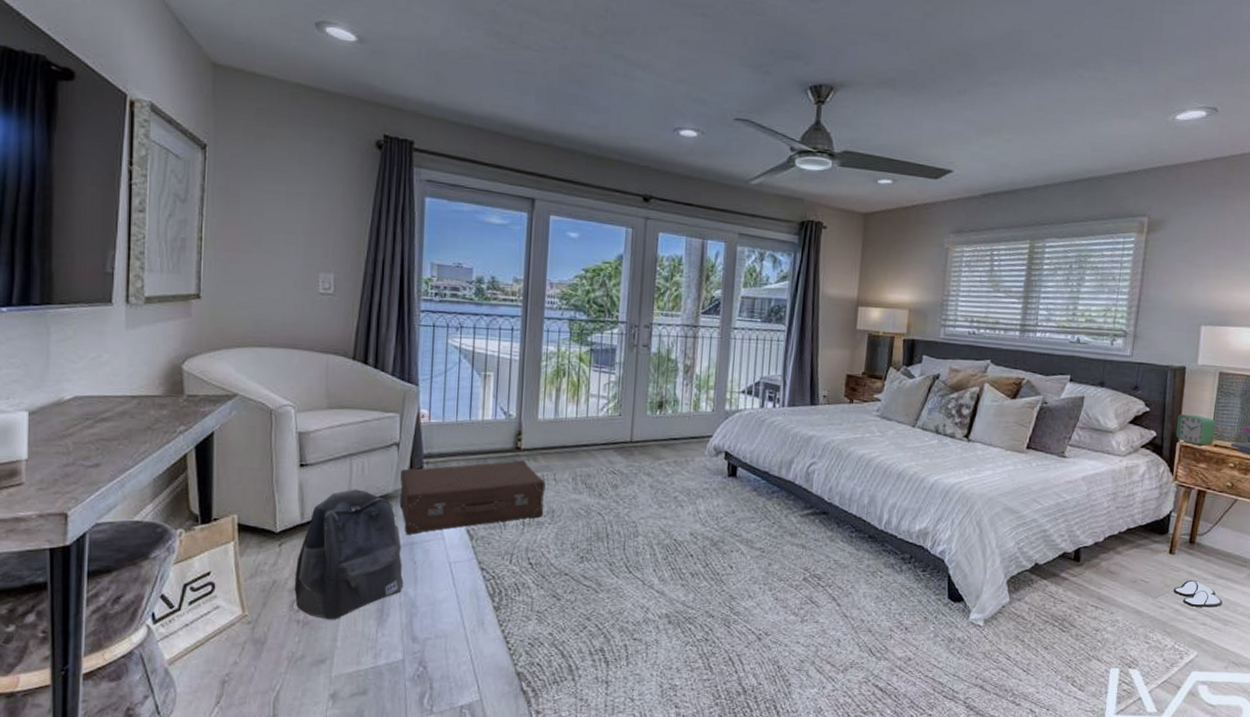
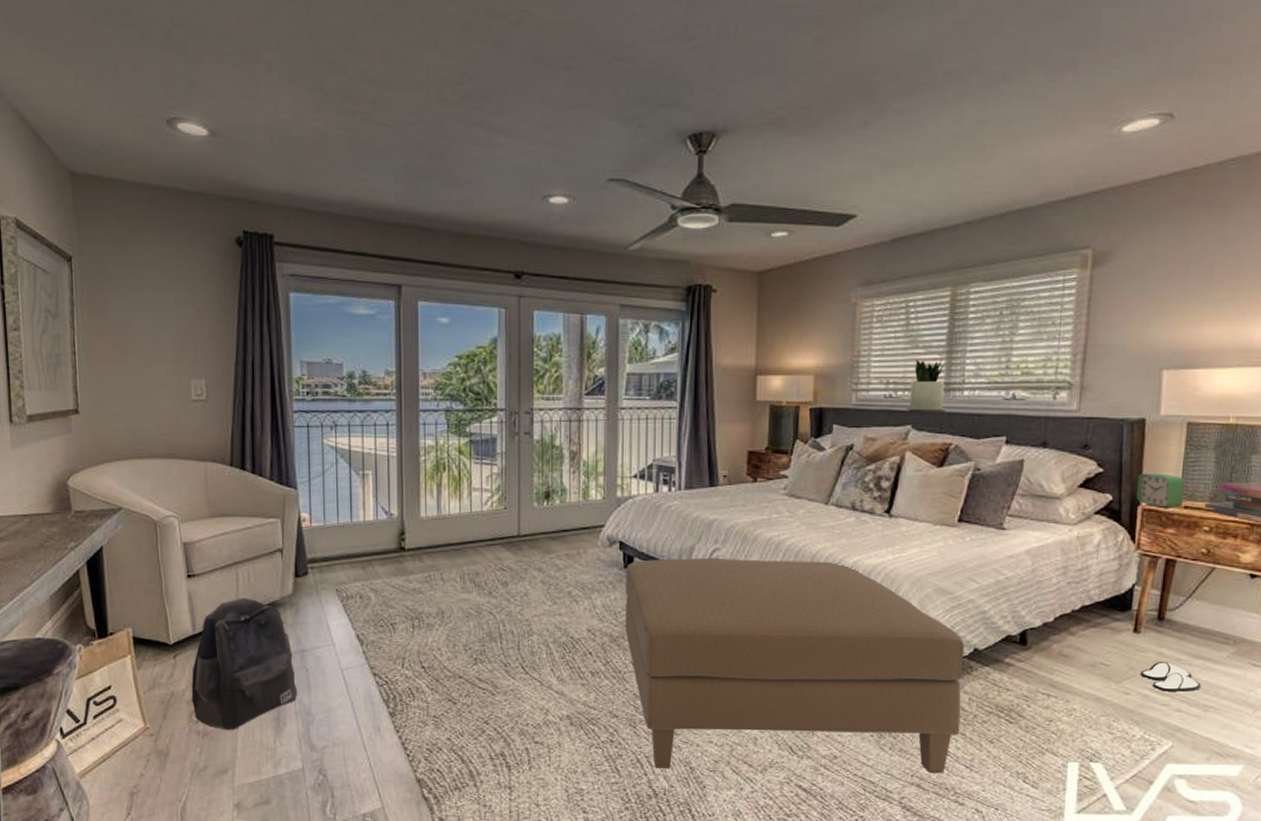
suitcase: present [399,460,546,534] -> none [286,561,433,642]
ottoman: none [725,469,1027,676] -> present [625,557,965,773]
planter: none [987,302,1021,350] -> present [907,360,947,412]

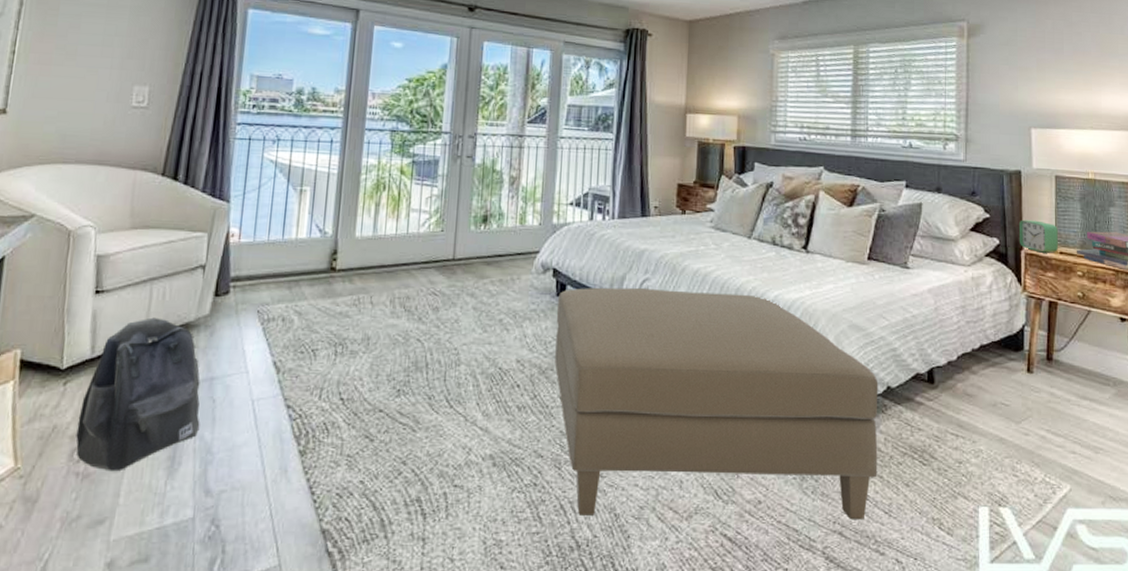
planter: present [907,360,947,412] -> none [819,107,854,156]
slippers: present [1140,662,1201,692] -> none [1036,402,1090,433]

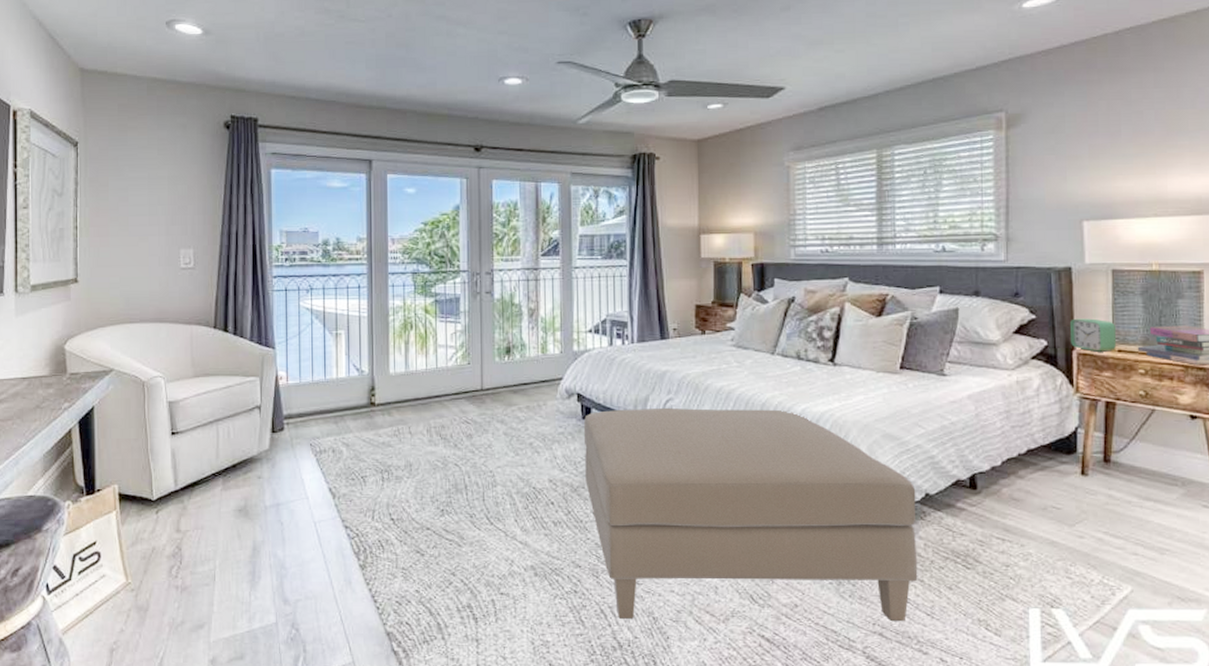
backpack: present [76,317,200,472] -> none [171,453,273,585]

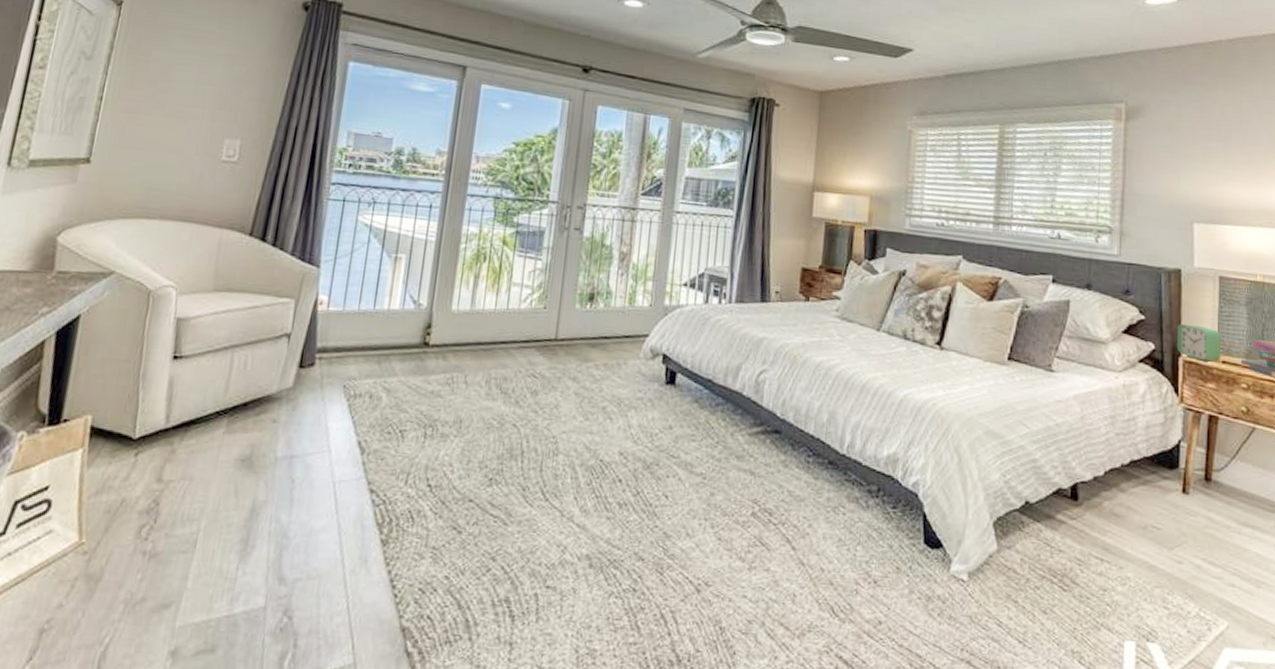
ottoman: present [583,407,918,621] -> none [660,376,1016,648]

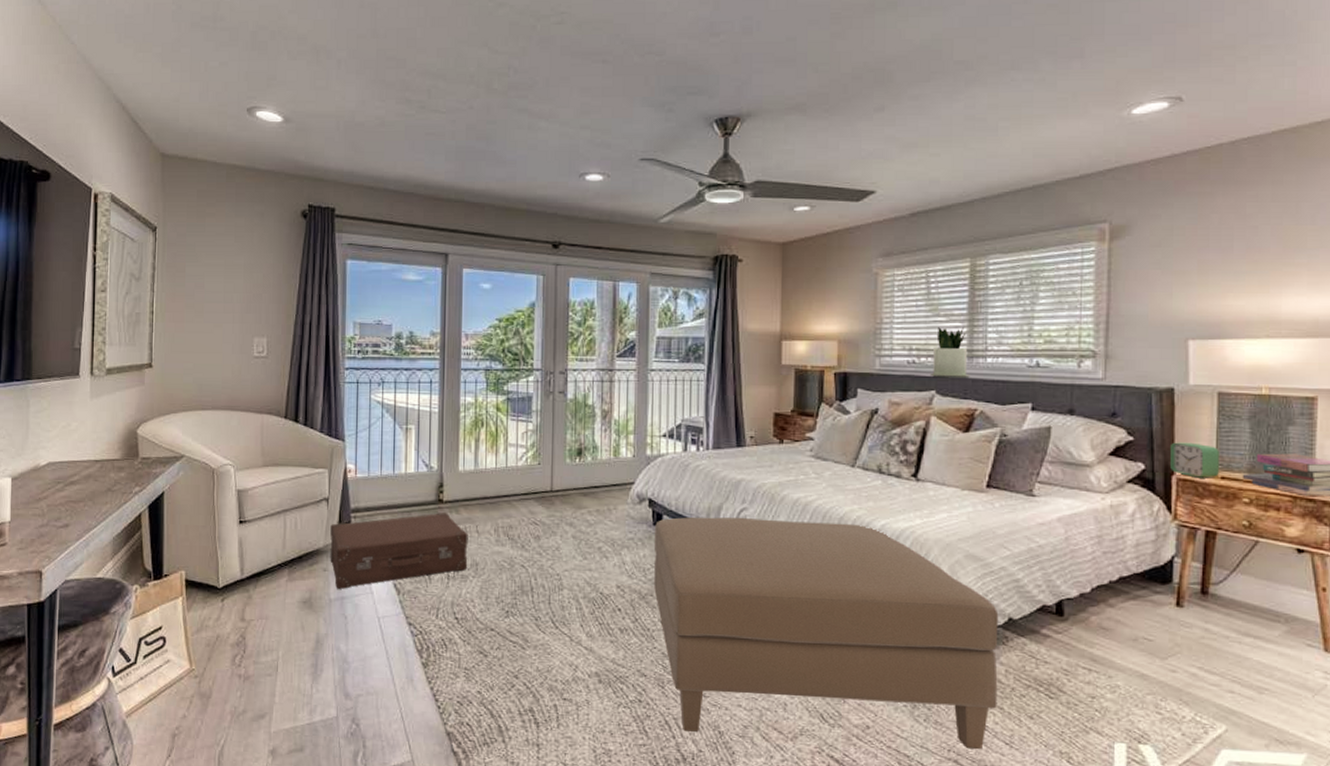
suitcase: none [282,358,455,445] -> present [330,512,468,589]
ottoman: none [660,376,1016,648] -> present [653,517,999,749]
planter: none [958,191,996,246] -> present [930,327,970,379]

